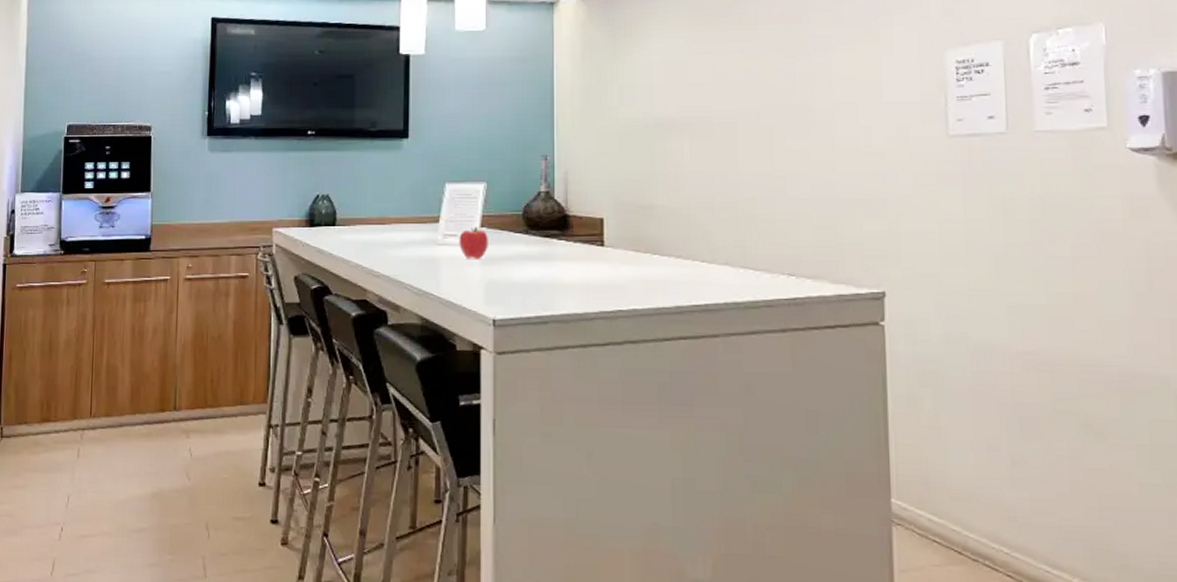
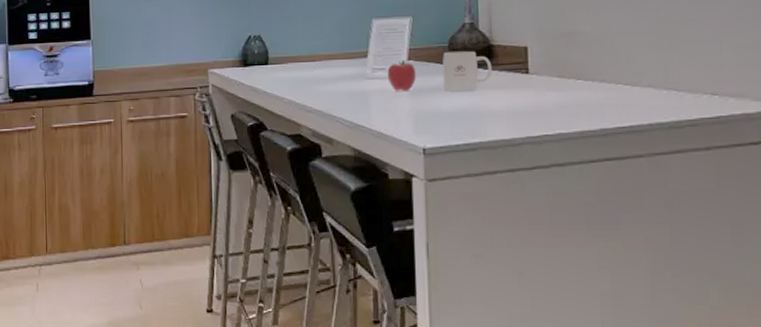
mug: none [515,219,566,262] -> present [441,50,492,92]

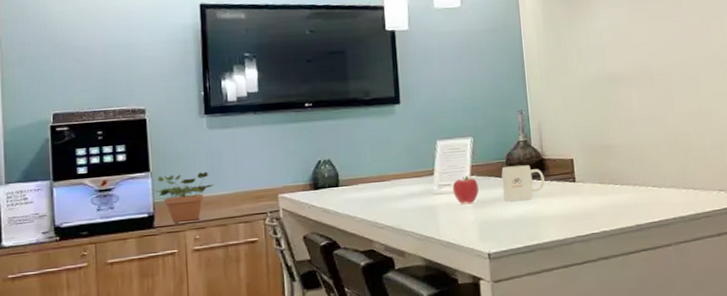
potted plant: none [95,42,149,92] -> present [155,172,215,222]

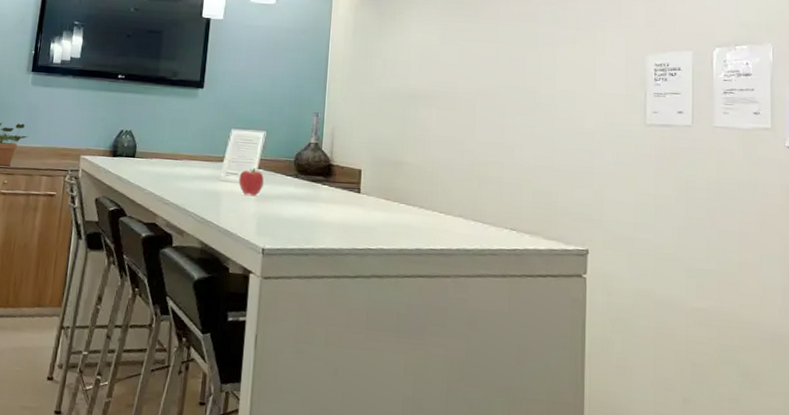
mug: present [501,165,545,202] -> none [286,165,330,203]

